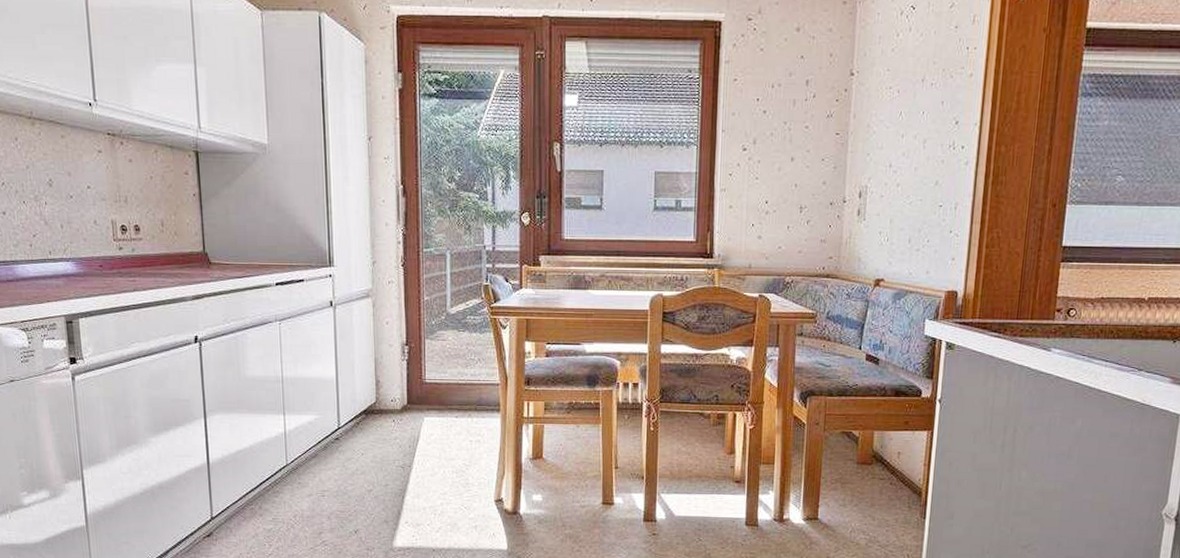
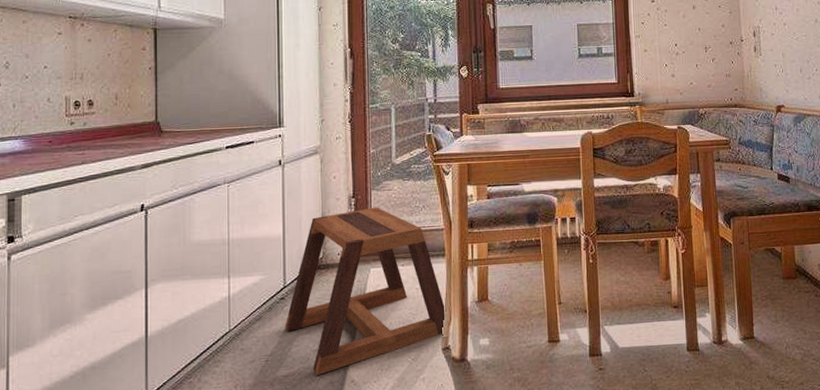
stool: none [340,356,500,514] -> present [285,207,446,375]

